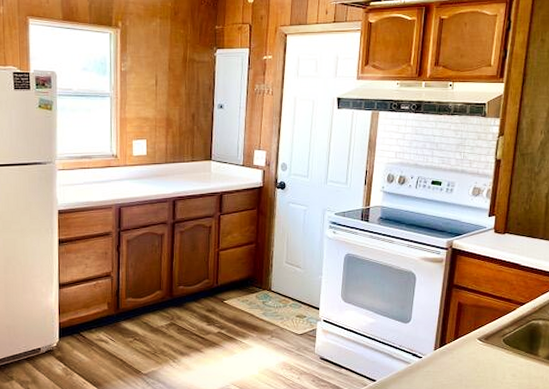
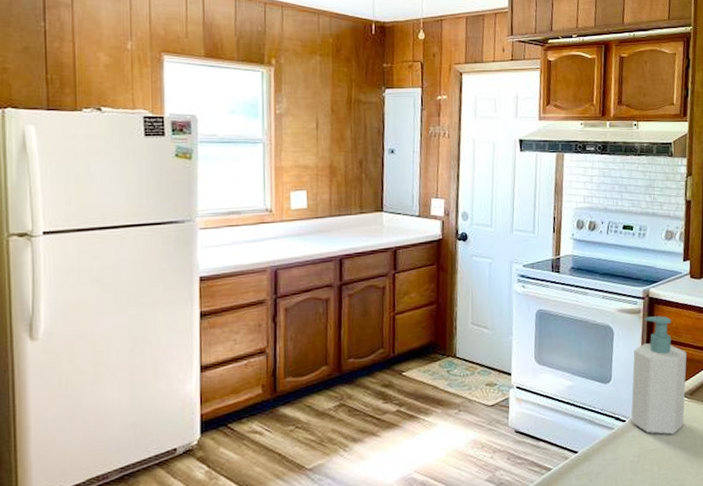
soap bottle: none [427,266,485,373] -> present [631,316,687,435]

